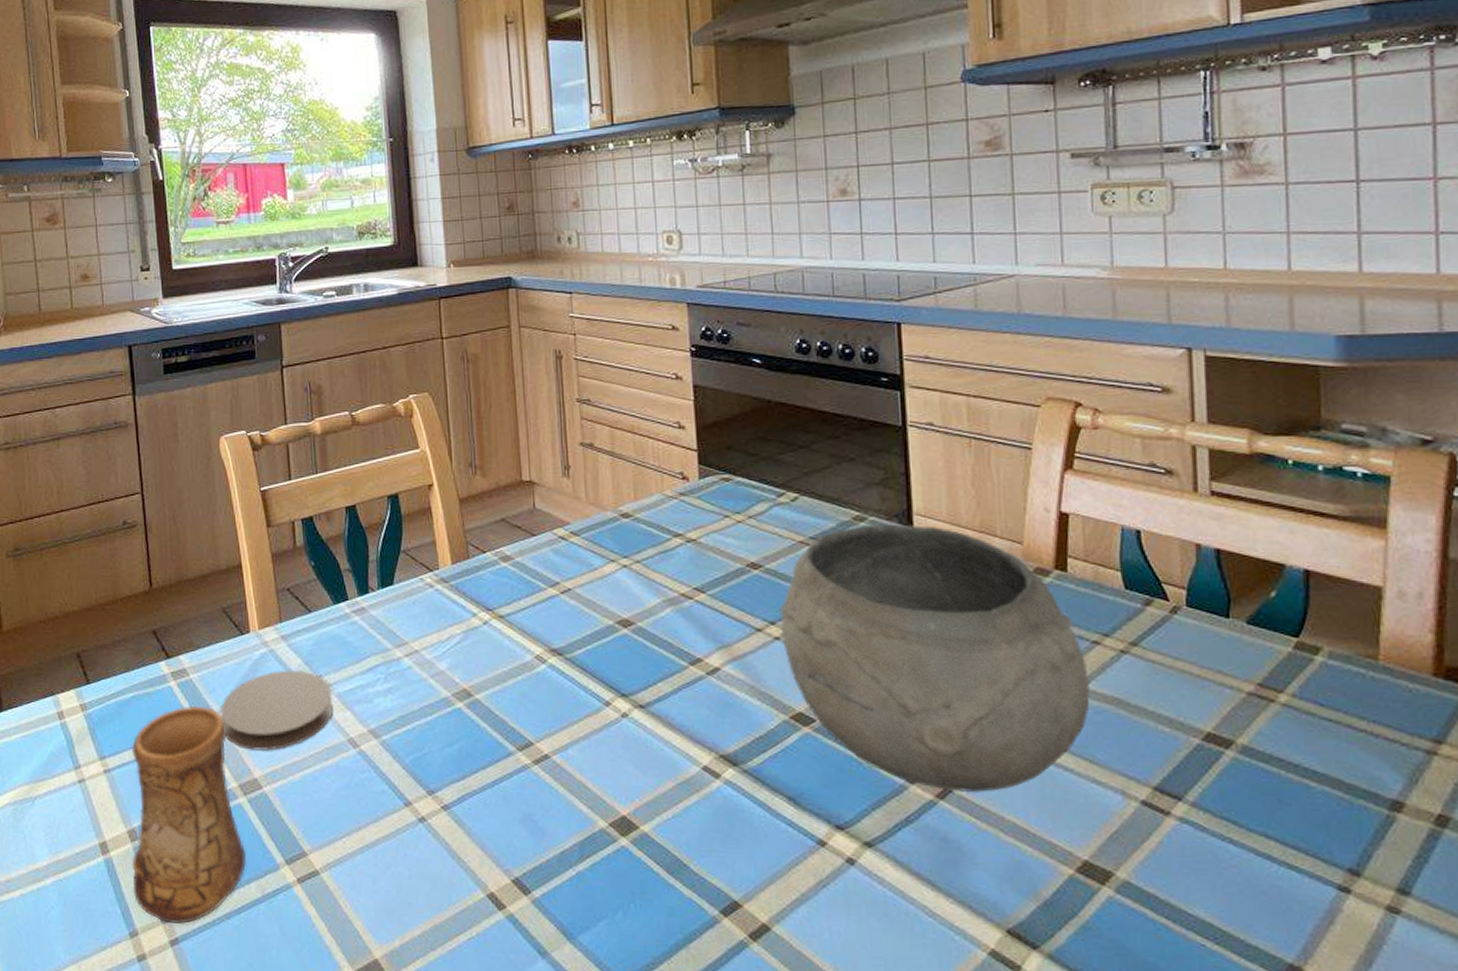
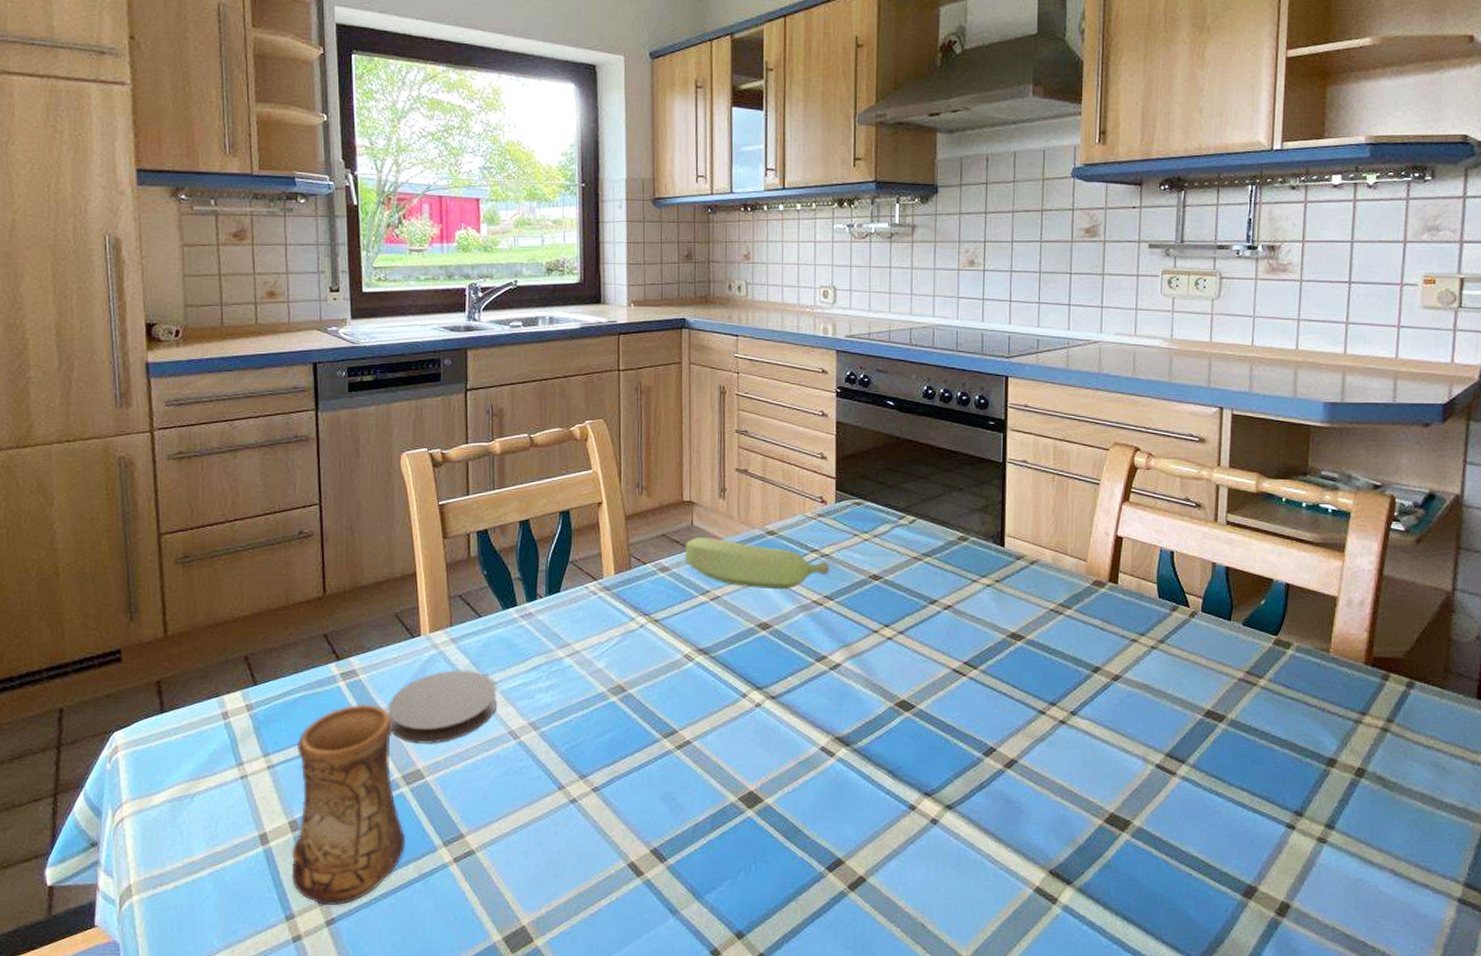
banana: none [528,522,698,581] -> present [684,537,830,590]
bowl: present [780,524,1090,793] -> none [893,543,1127,763]

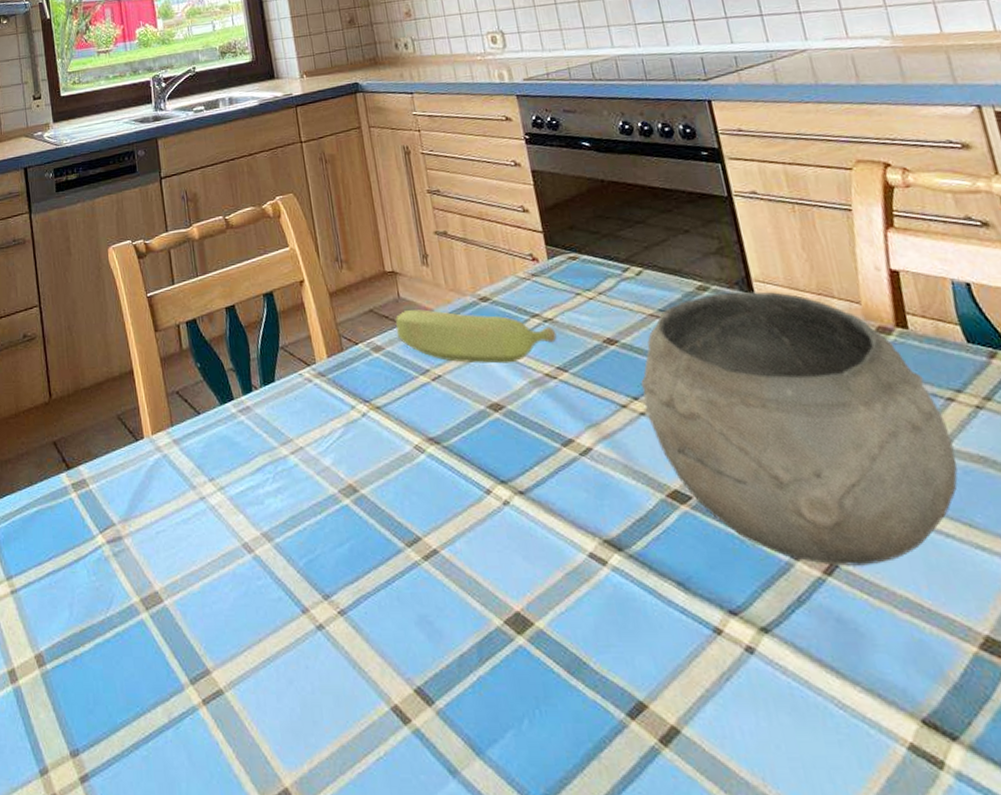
cup: present [291,704,406,906] -> none [37,517,152,758]
coaster: present [388,670,497,744] -> none [120,474,227,561]
bowl: none [893,543,1127,763] -> present [641,291,958,567]

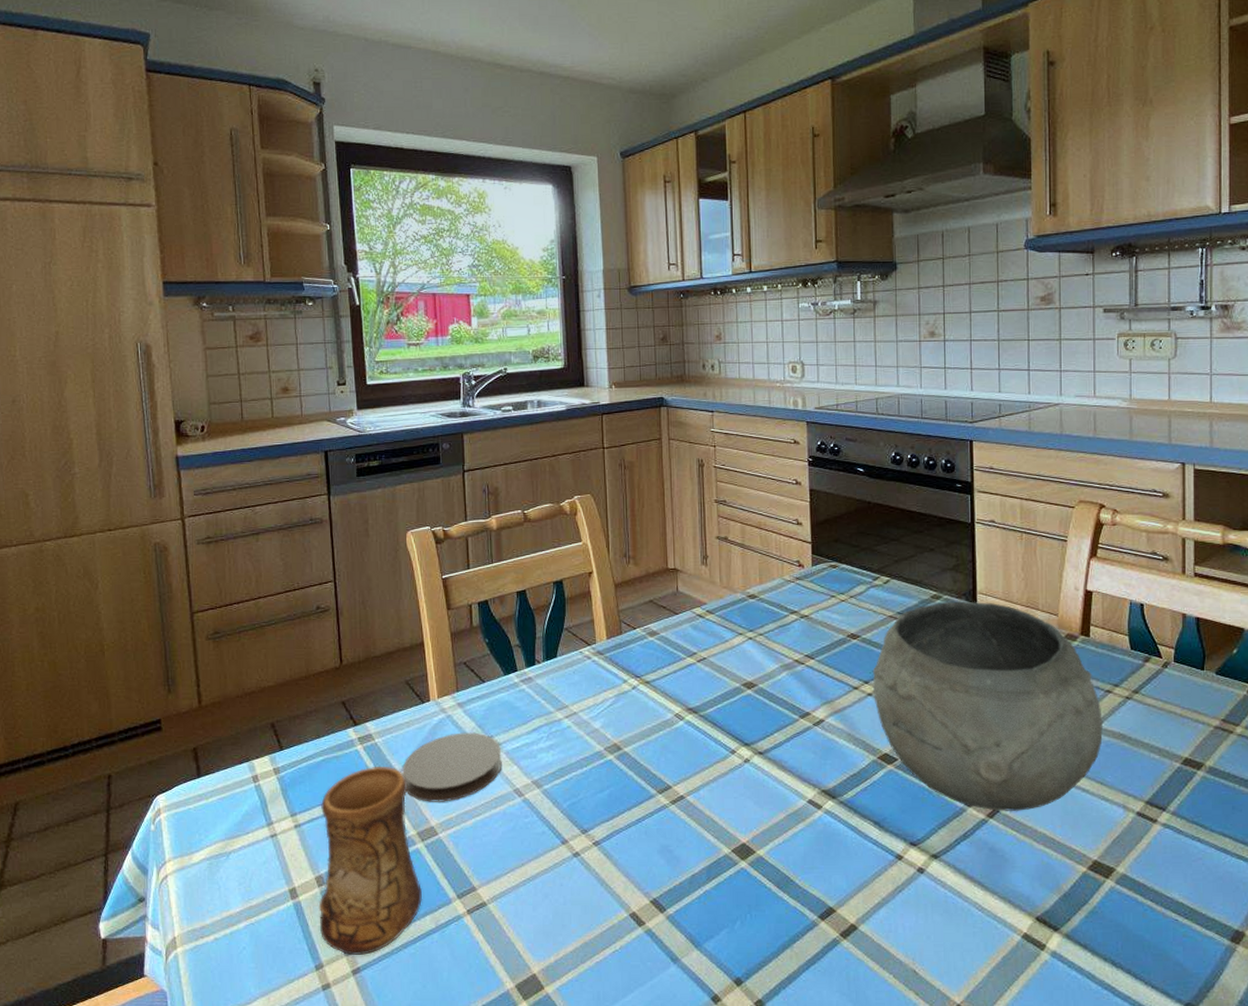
cup: none [37,517,152,758] -> present [318,766,423,956]
coaster: none [120,474,227,561] -> present [402,732,502,802]
banana: present [395,309,557,364] -> none [671,602,809,650]

